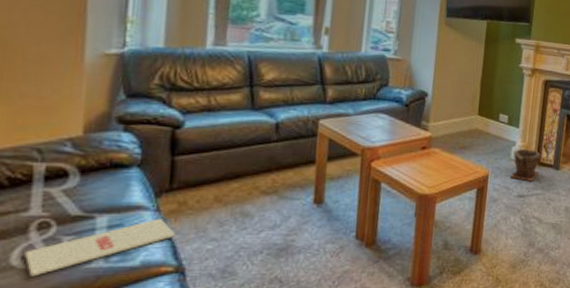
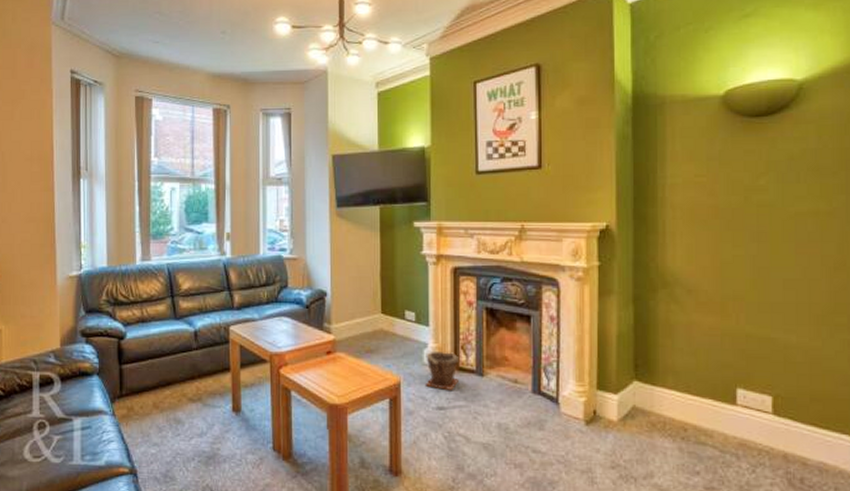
magazine: present [25,218,175,277] -> none [32,422,127,470]

